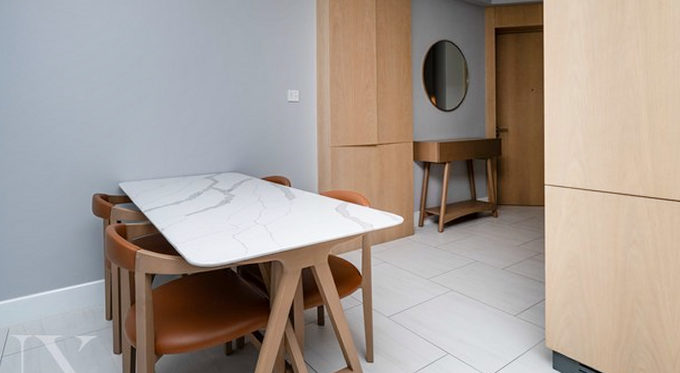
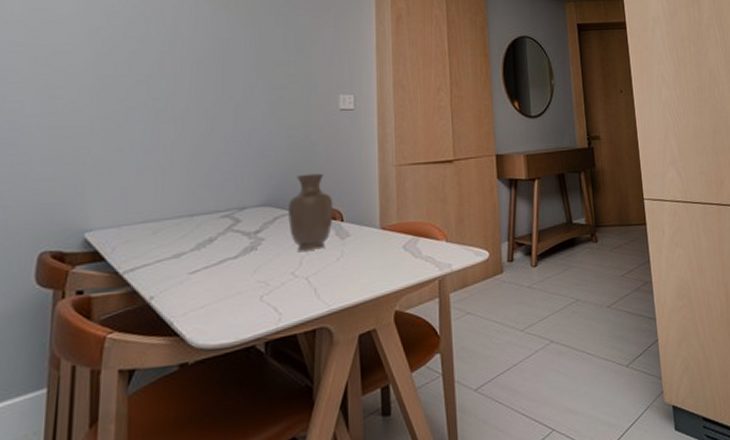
vase: none [251,150,283,206] -> present [288,173,333,251]

